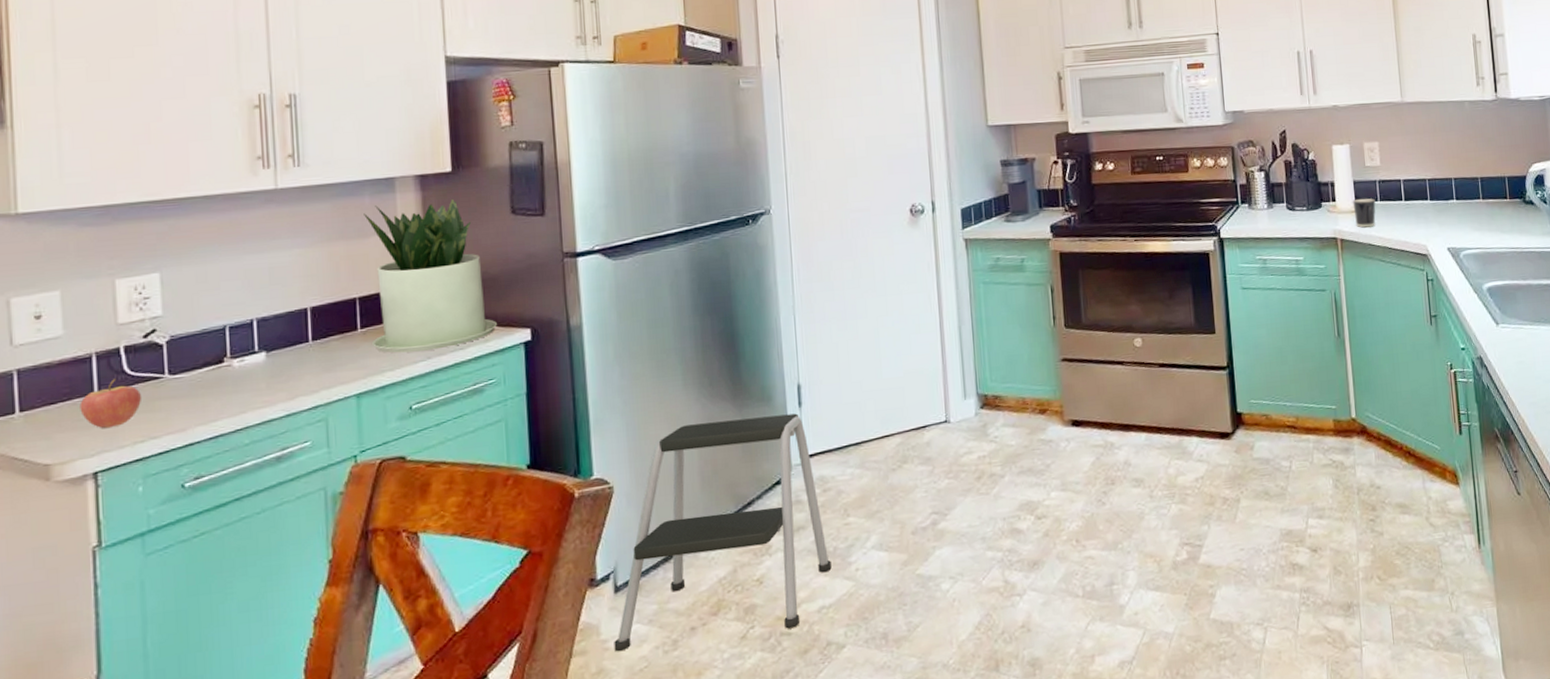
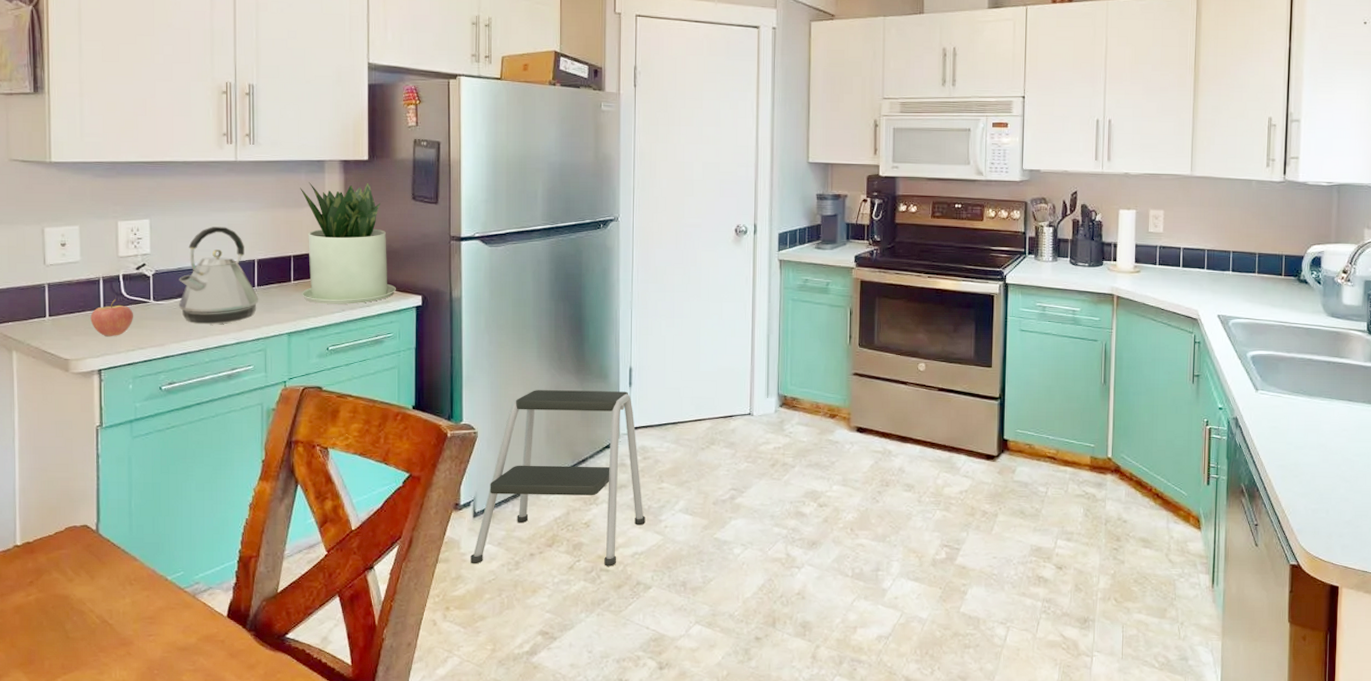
kettle: none [203,271,315,398] -> present [178,226,259,325]
mug: present [1353,198,1376,228] -> none [1132,261,1154,288]

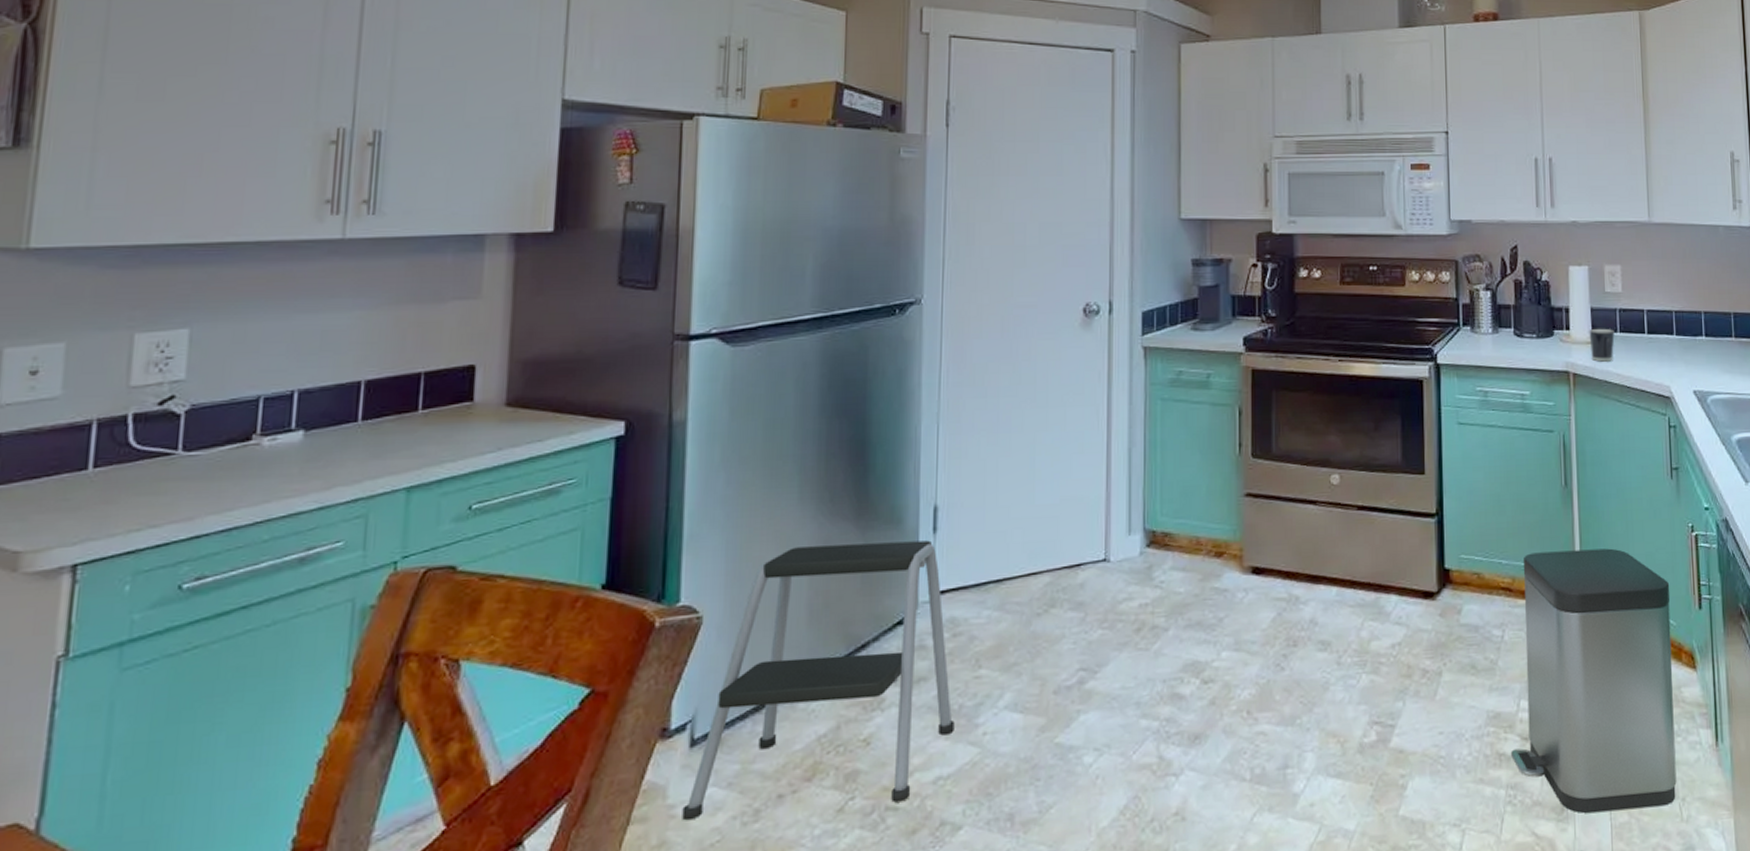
fruit: present [90,298,134,337] -> none [67,450,147,512]
kettle: present [178,226,259,325] -> none [224,335,363,484]
planter: present [300,182,396,304] -> none [432,263,586,441]
pedal bin: none [1047,432,1185,627] -> present [1510,548,1677,813]
mug: none [1132,261,1154,288] -> present [1589,328,1615,362]

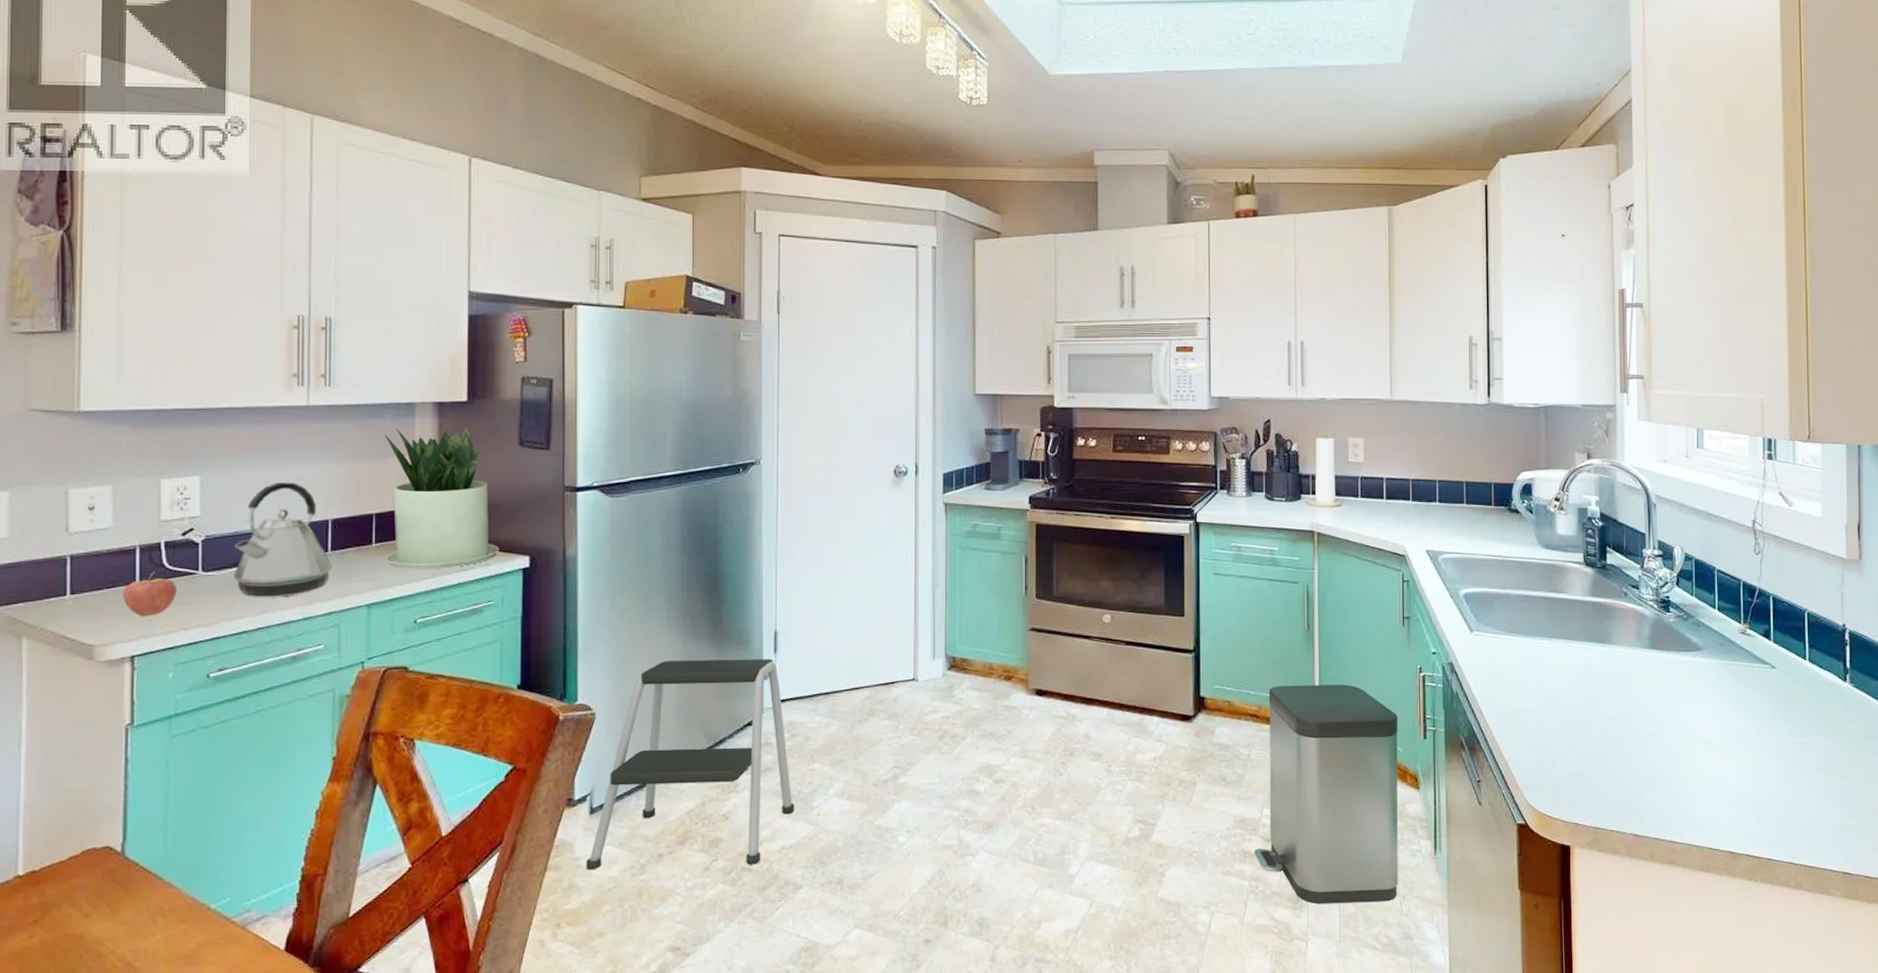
fruit: none [67,450,147,512] -> present [122,570,178,617]
kettle: none [224,335,363,484] -> present [233,482,333,598]
planter: none [432,263,586,441] -> present [384,427,499,569]
mug: present [1589,328,1615,362] -> none [1333,493,1356,523]

